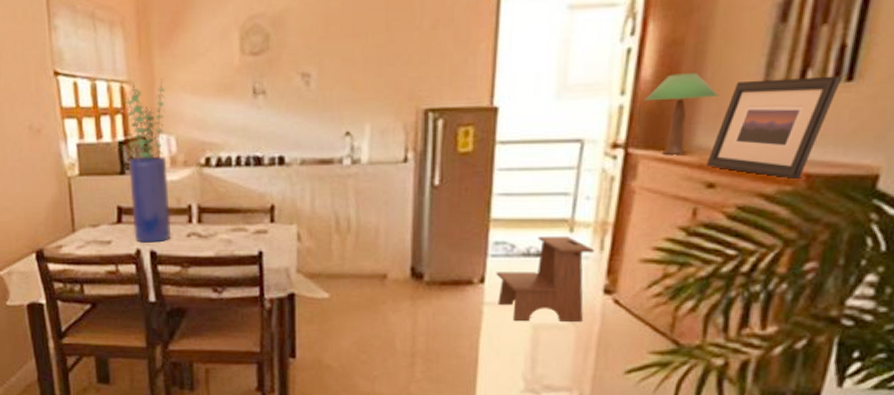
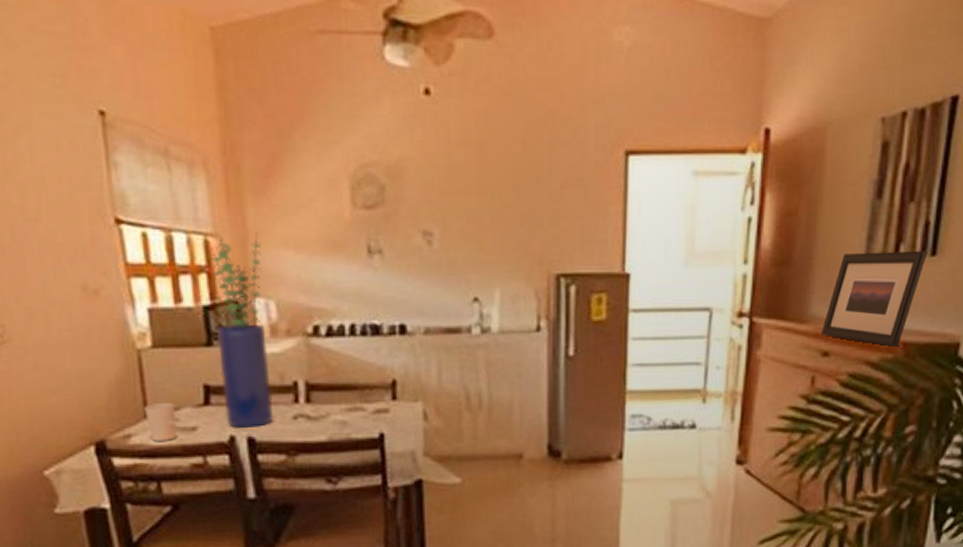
cup: none [72,220,100,253] -> present [144,402,181,442]
step stool: present [496,236,594,322] -> none [634,406,726,497]
table lamp: present [644,72,721,156] -> none [765,243,830,325]

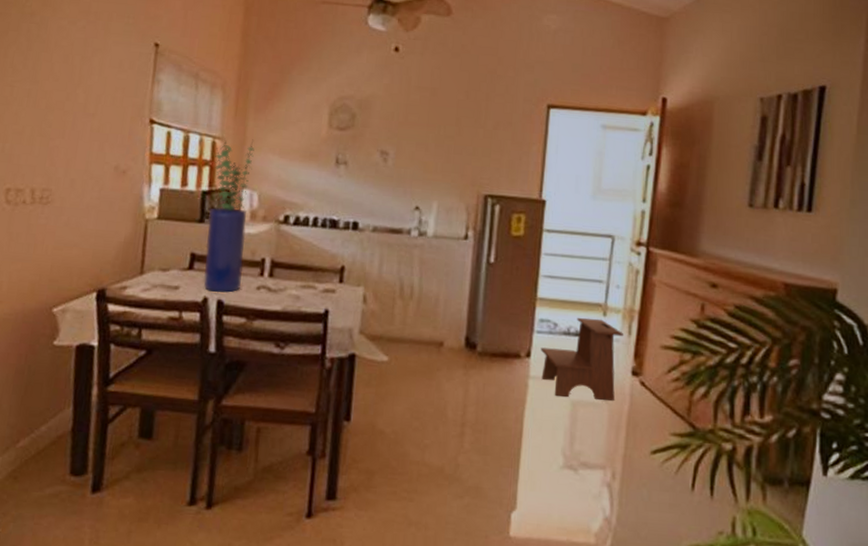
cup: present [144,402,181,442] -> none [141,263,168,296]
step stool: none [634,406,726,497] -> present [540,317,623,401]
picture frame: present [822,250,928,348] -> none [710,202,804,288]

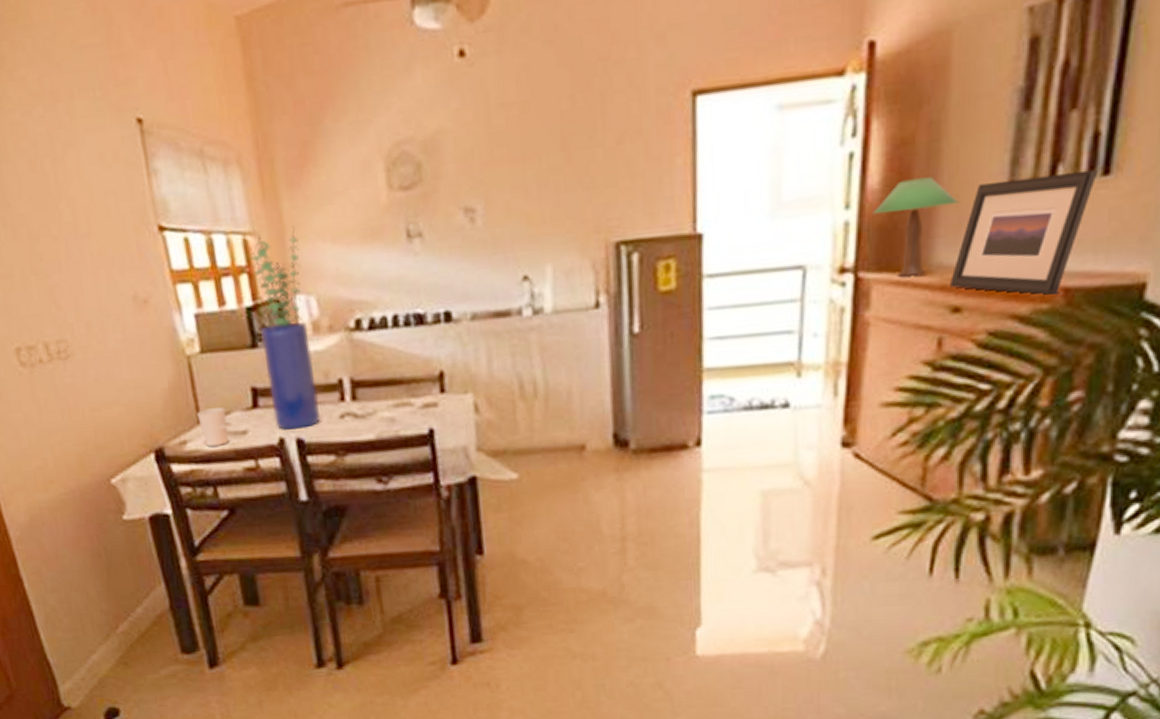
cup: none [141,263,168,296] -> present [197,407,232,448]
step stool: present [540,317,623,401] -> none [714,381,827,488]
table lamp: none [661,189,718,258] -> present [873,177,961,278]
picture frame: none [710,202,804,288] -> present [950,169,1098,296]

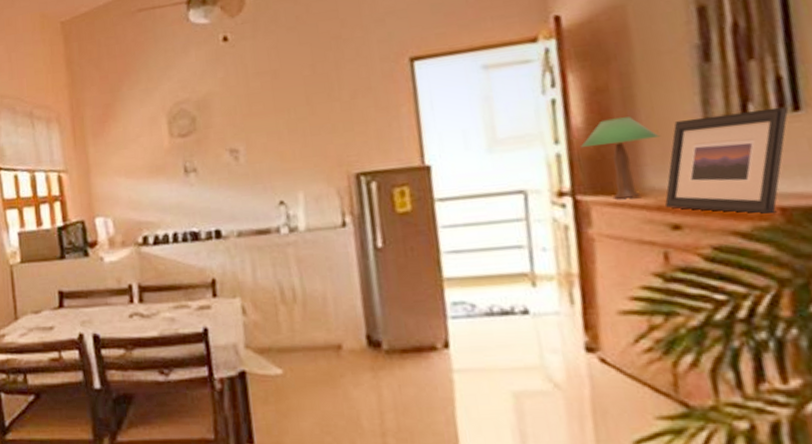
cup: present [197,407,232,448] -> none [14,306,42,340]
vase: present [249,226,320,431] -> none [63,165,113,327]

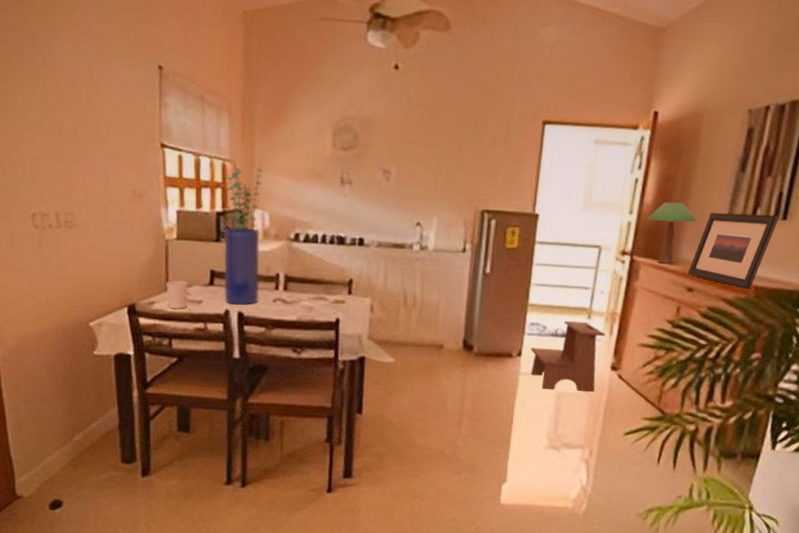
cup: none [14,306,42,340] -> present [166,280,192,310]
vase: none [63,165,113,327] -> present [223,160,263,306]
step stool: none [460,291,569,388] -> present [530,320,605,392]

